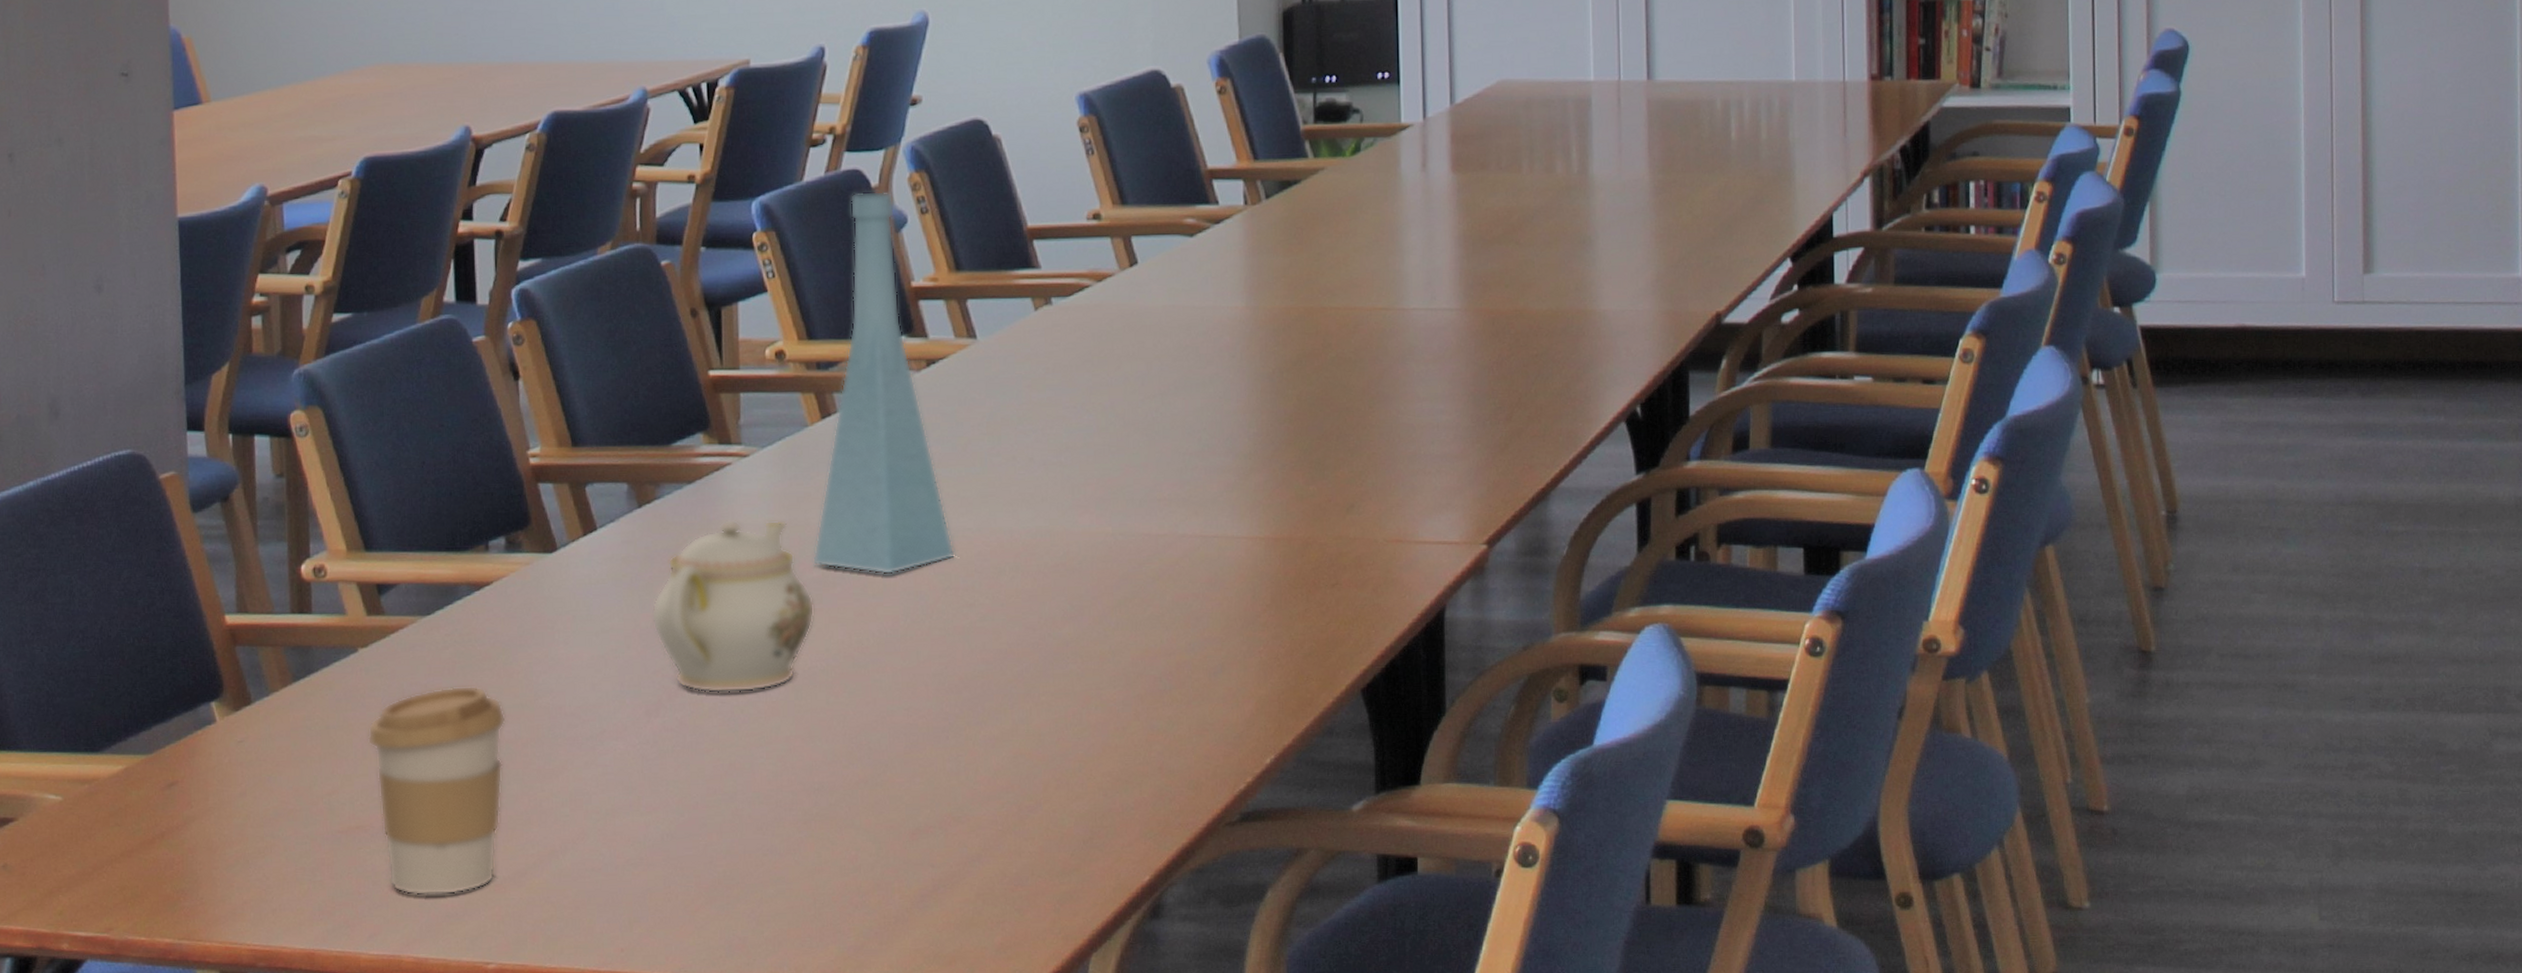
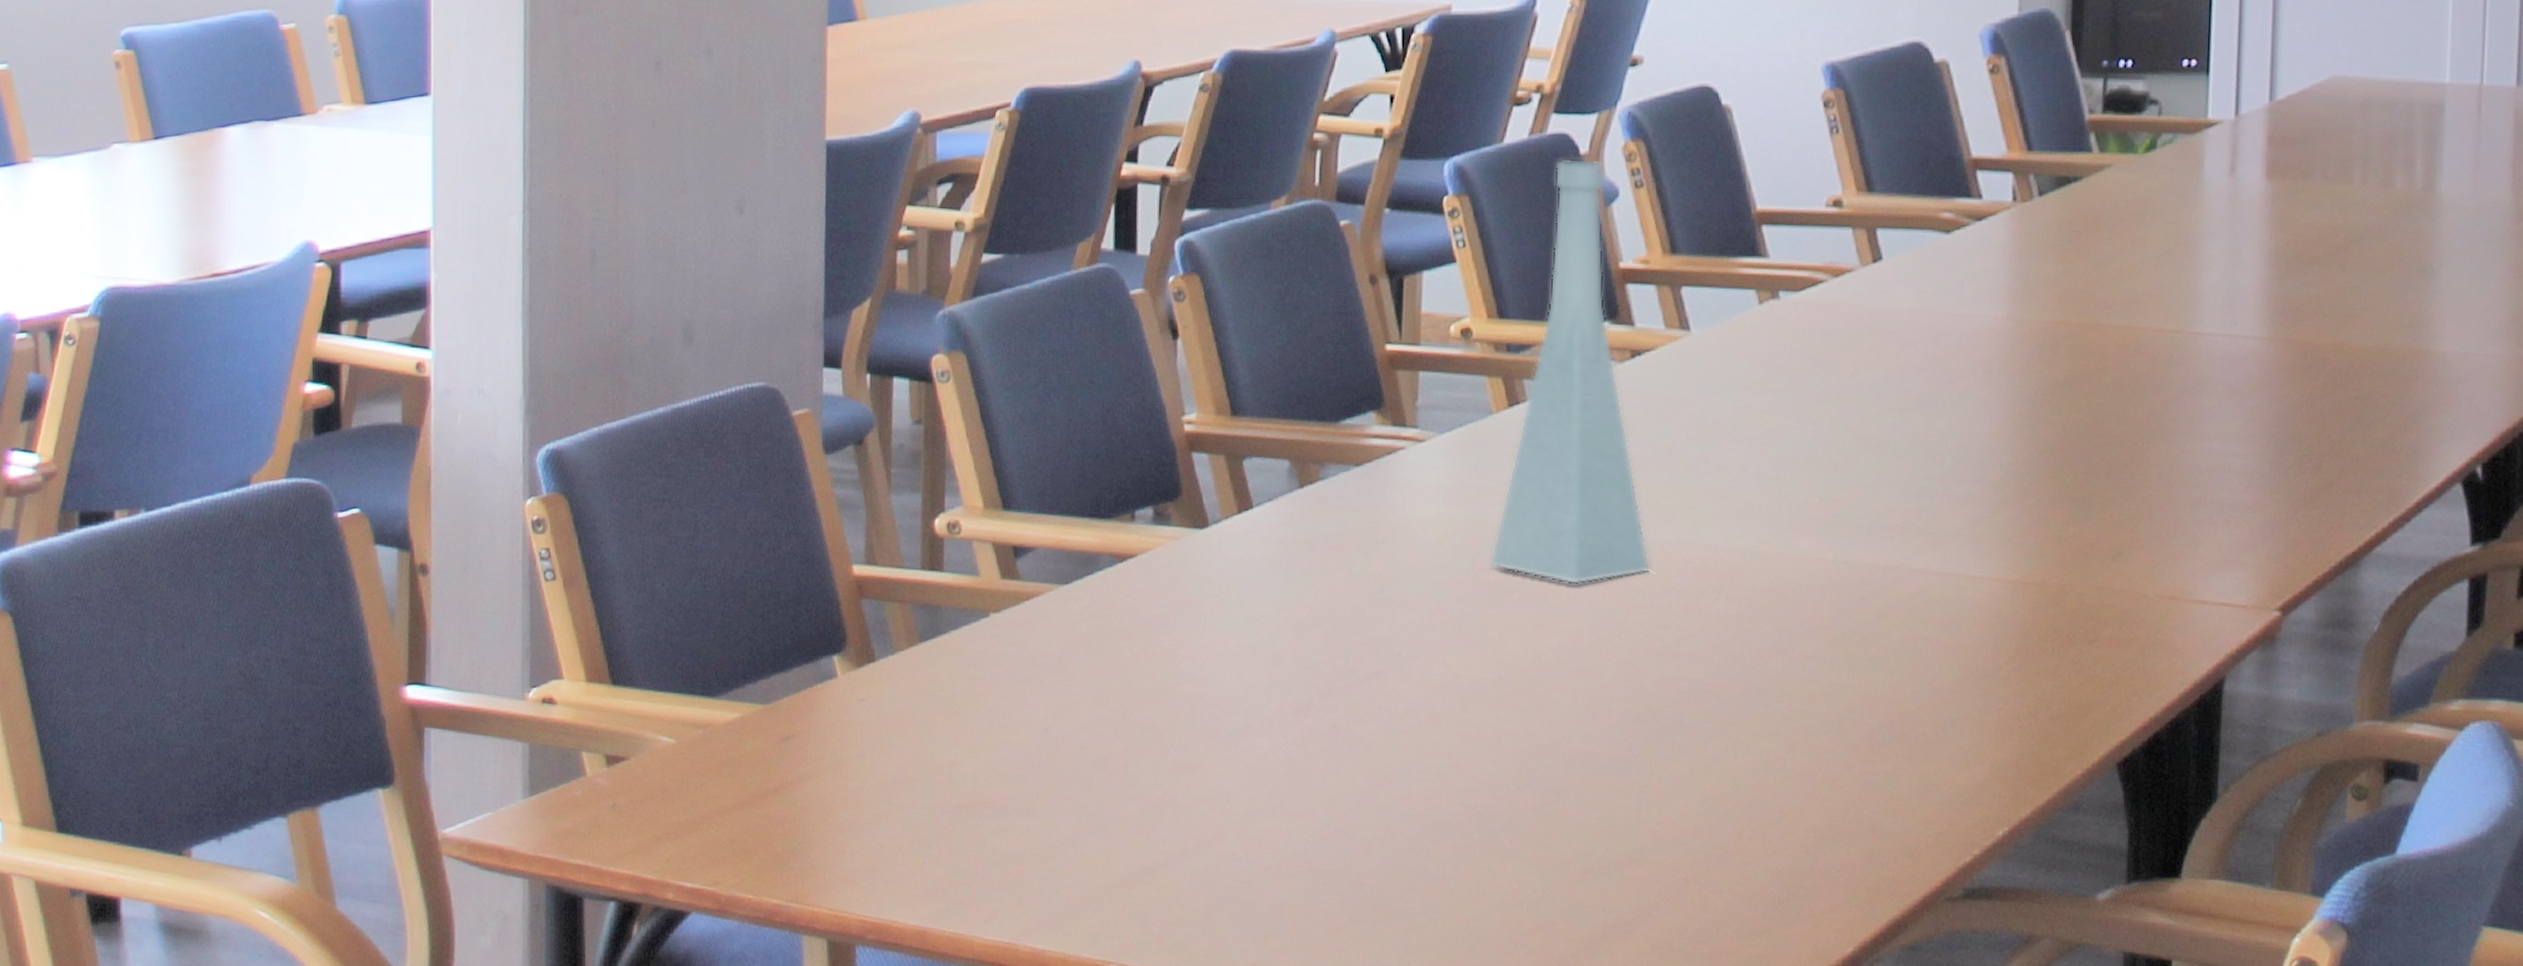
coffee cup: present [367,685,506,896] -> none [994,662,1143,886]
teapot: present [651,519,815,693] -> none [1307,508,1489,700]

